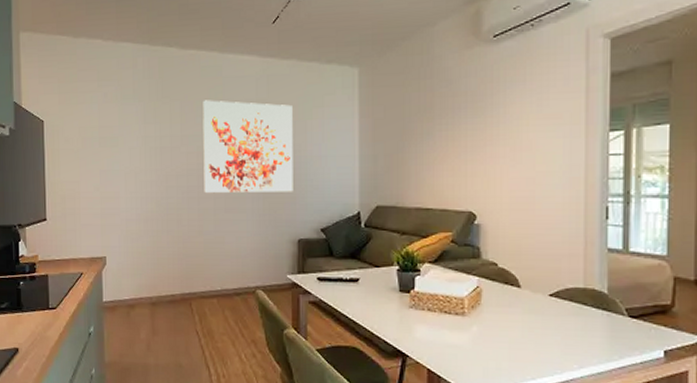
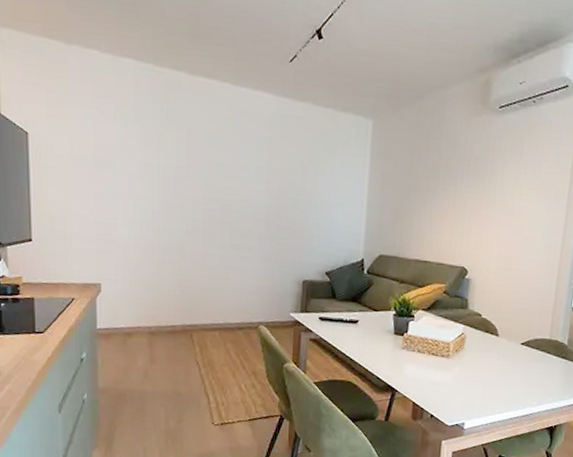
wall art: present [203,100,293,194] -> none [210,132,305,235]

